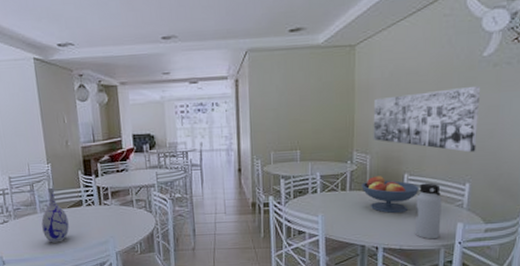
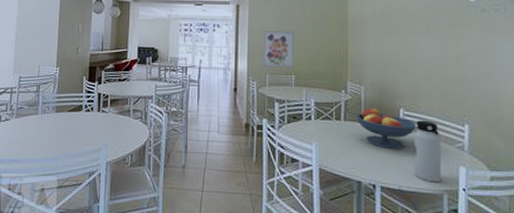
vase: present [41,188,69,243] -> none [40,91,66,146]
wall art: none [265,104,299,144] -> present [263,31,294,67]
wall art: present [373,85,481,153] -> none [366,28,472,93]

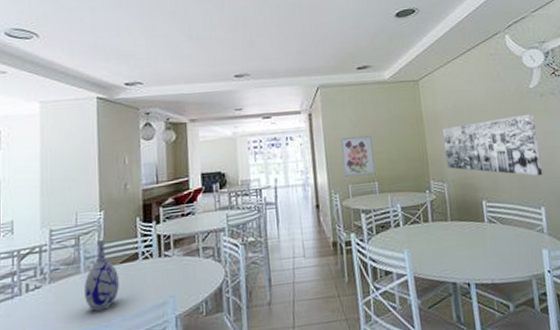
vase: none [40,91,66,146] -> present [84,240,119,311]
fruit bowl: present [356,107,416,149] -> none [443,204,500,244]
wall art: none [366,28,472,93] -> present [442,113,543,176]
water bottle: present [414,120,442,183] -> none [498,208,529,270]

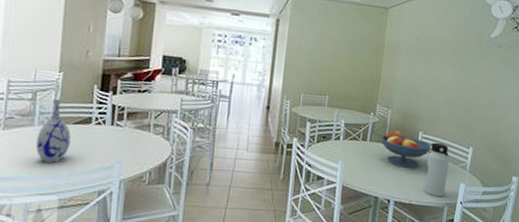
wall art: present [341,135,376,177] -> none [298,49,332,88]
wall art: present [442,113,543,176] -> none [395,58,487,120]
fruit bowl: none [443,204,500,244] -> present [381,129,431,168]
water bottle: none [498,208,529,270] -> present [424,142,449,197]

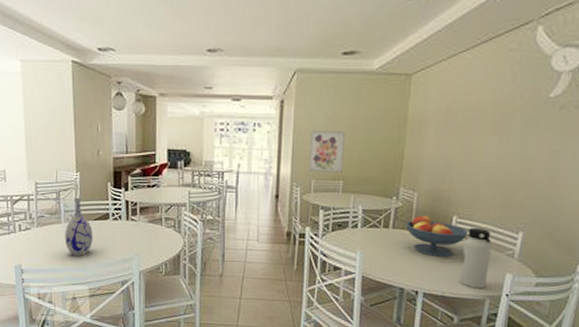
wall art: none [298,49,332,88] -> present [308,131,345,172]

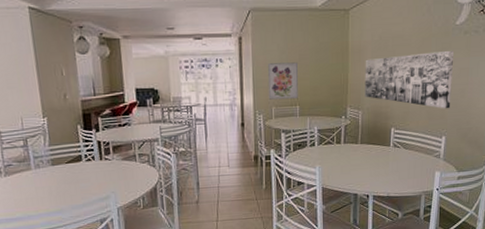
vase: present [65,198,93,256] -> none [36,143,67,200]
fruit bowl: present [405,214,468,257] -> none [354,129,404,164]
wall art: none [422,128,544,199] -> present [364,50,455,109]
water bottle: present [459,227,492,289] -> none [400,136,423,187]

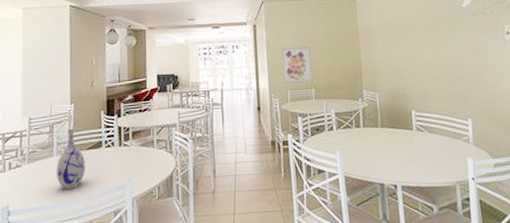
vase: none [36,143,67,200] -> present [57,129,85,189]
wall art: present [364,50,455,109] -> none [376,31,472,90]

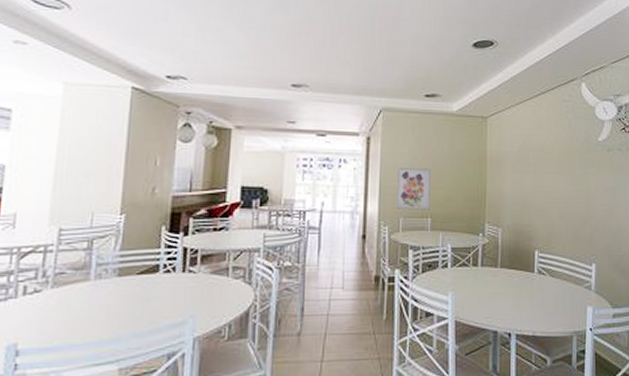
vase: present [57,129,85,189] -> none [92,247,134,324]

